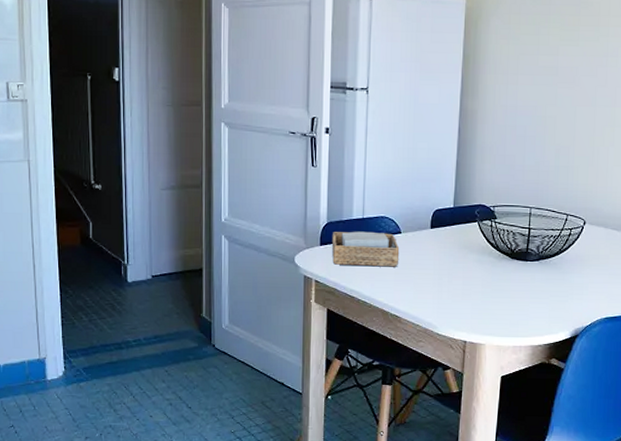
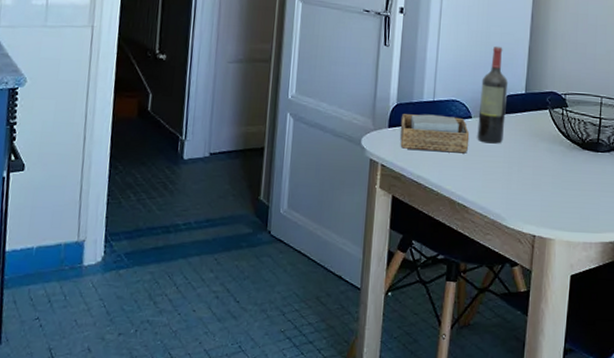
wine bottle: none [407,161,437,257] -> present [477,45,509,144]

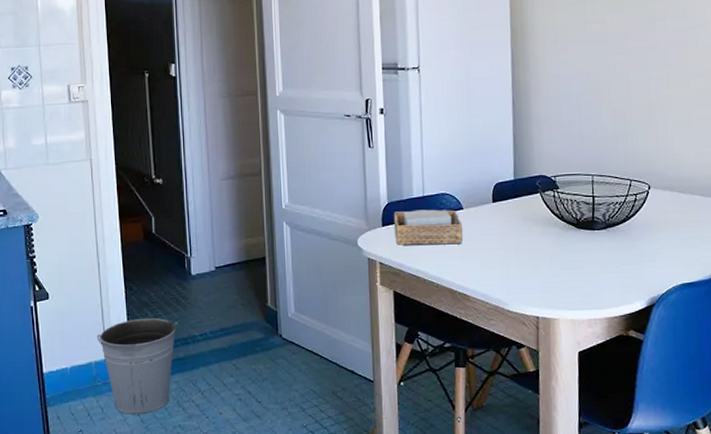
bucket: none [70,200,162,305] -> present [96,317,179,414]
wine bottle: present [477,45,509,144] -> none [469,135,497,232]

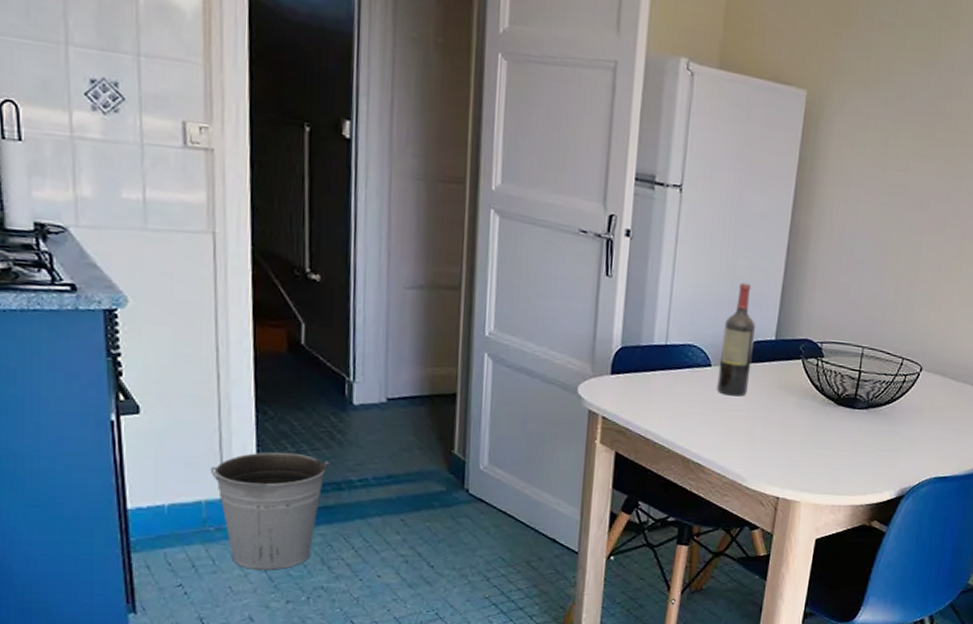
napkin holder: present [393,209,463,245] -> none [625,359,708,407]
wine bottle: none [469,135,497,232] -> present [717,282,757,397]

